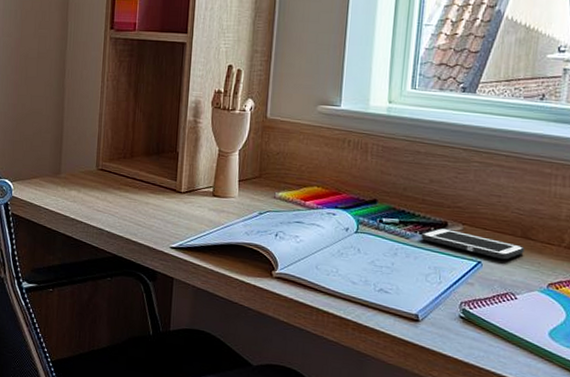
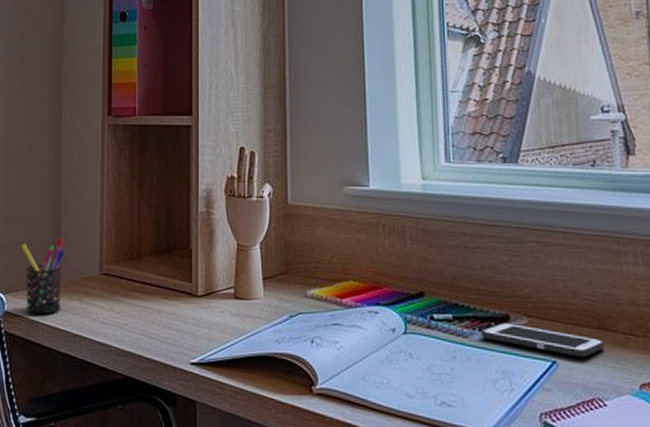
pen holder: none [27,136,67,201] -> present [20,237,65,315]

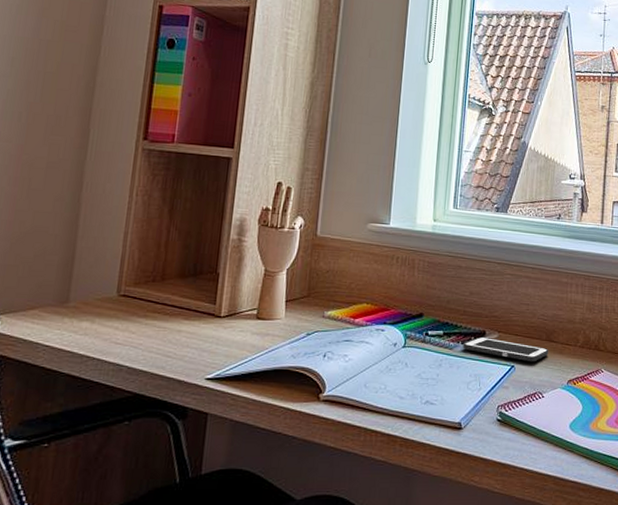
pen holder: present [20,237,65,315] -> none [24,258,79,336]

